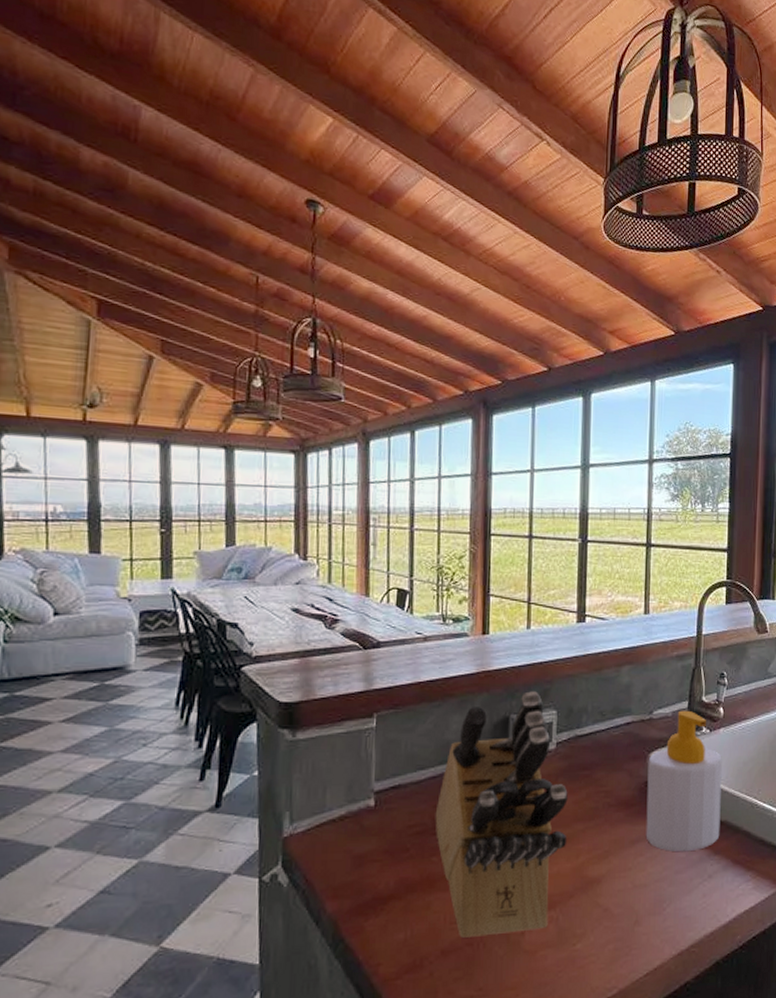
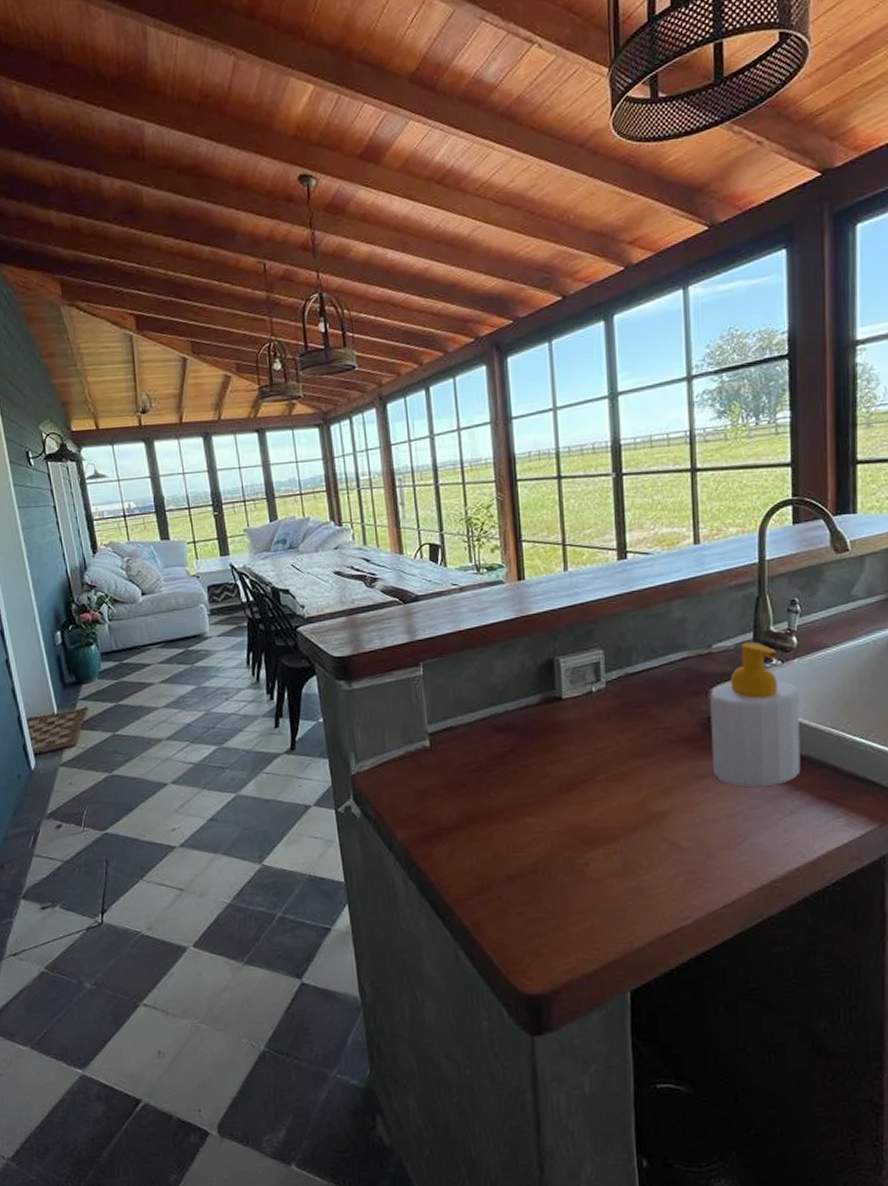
knife block: present [435,691,568,938] -> none [488,632,626,865]

